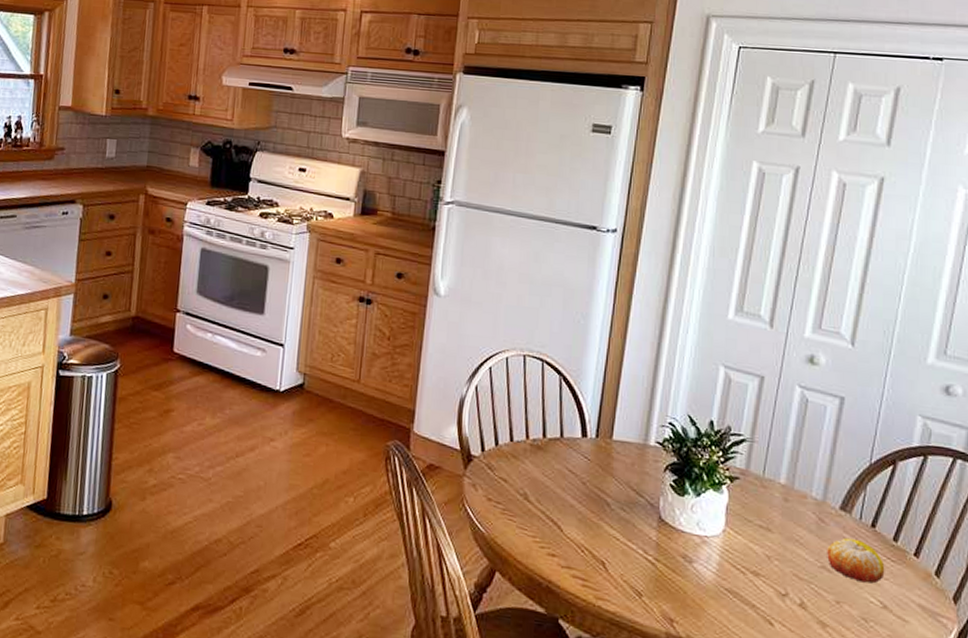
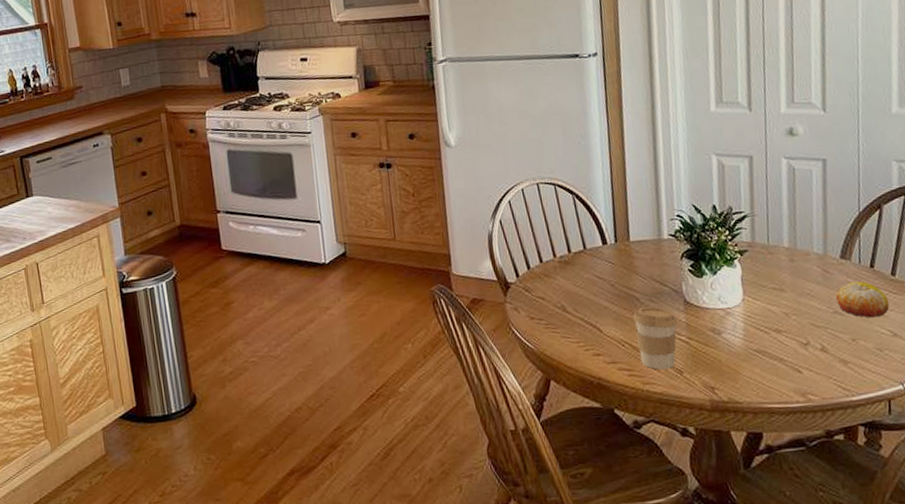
coffee cup: none [598,514,648,588] -> present [633,306,679,370]

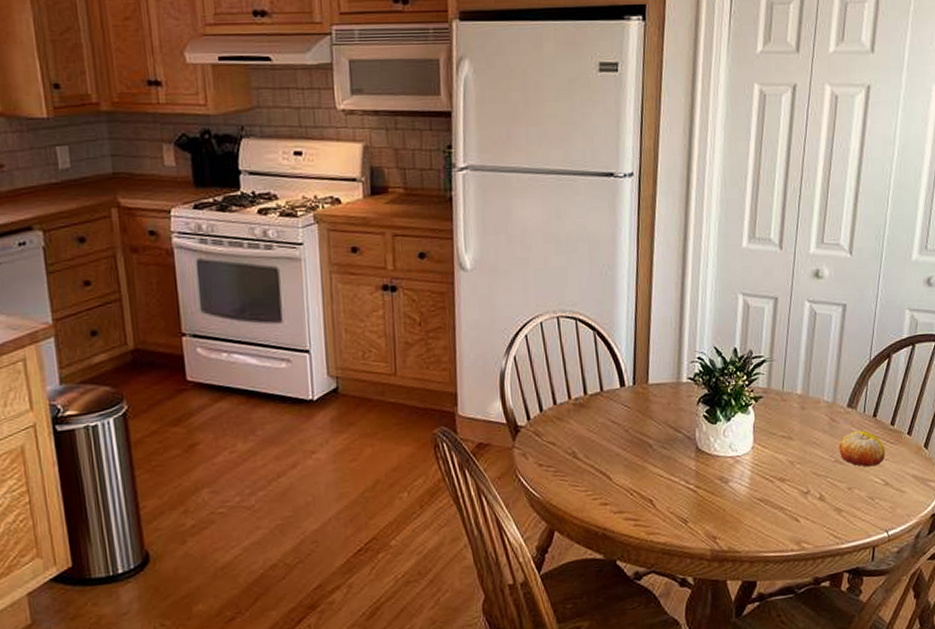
coffee cup: present [633,306,679,370] -> none [644,453,688,520]

